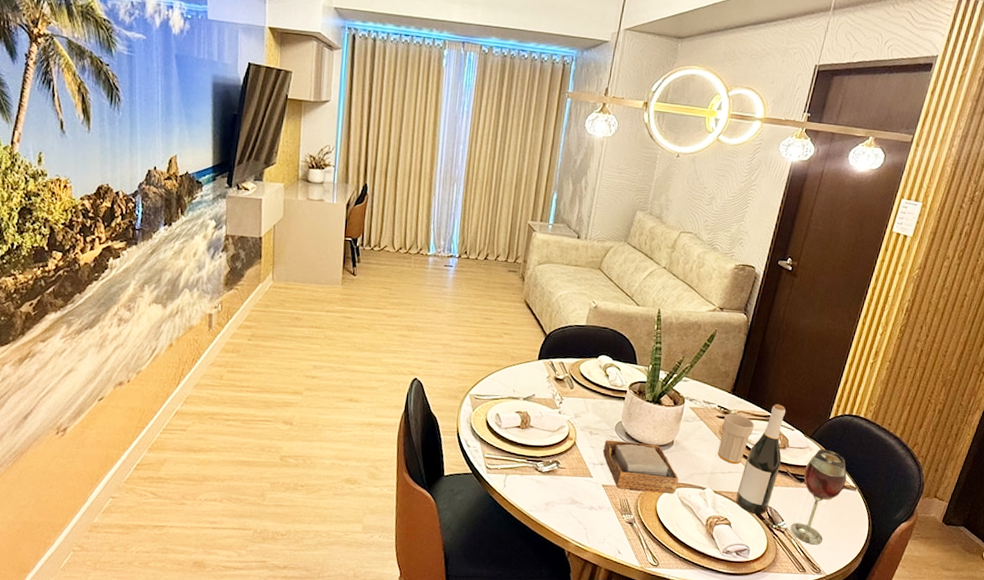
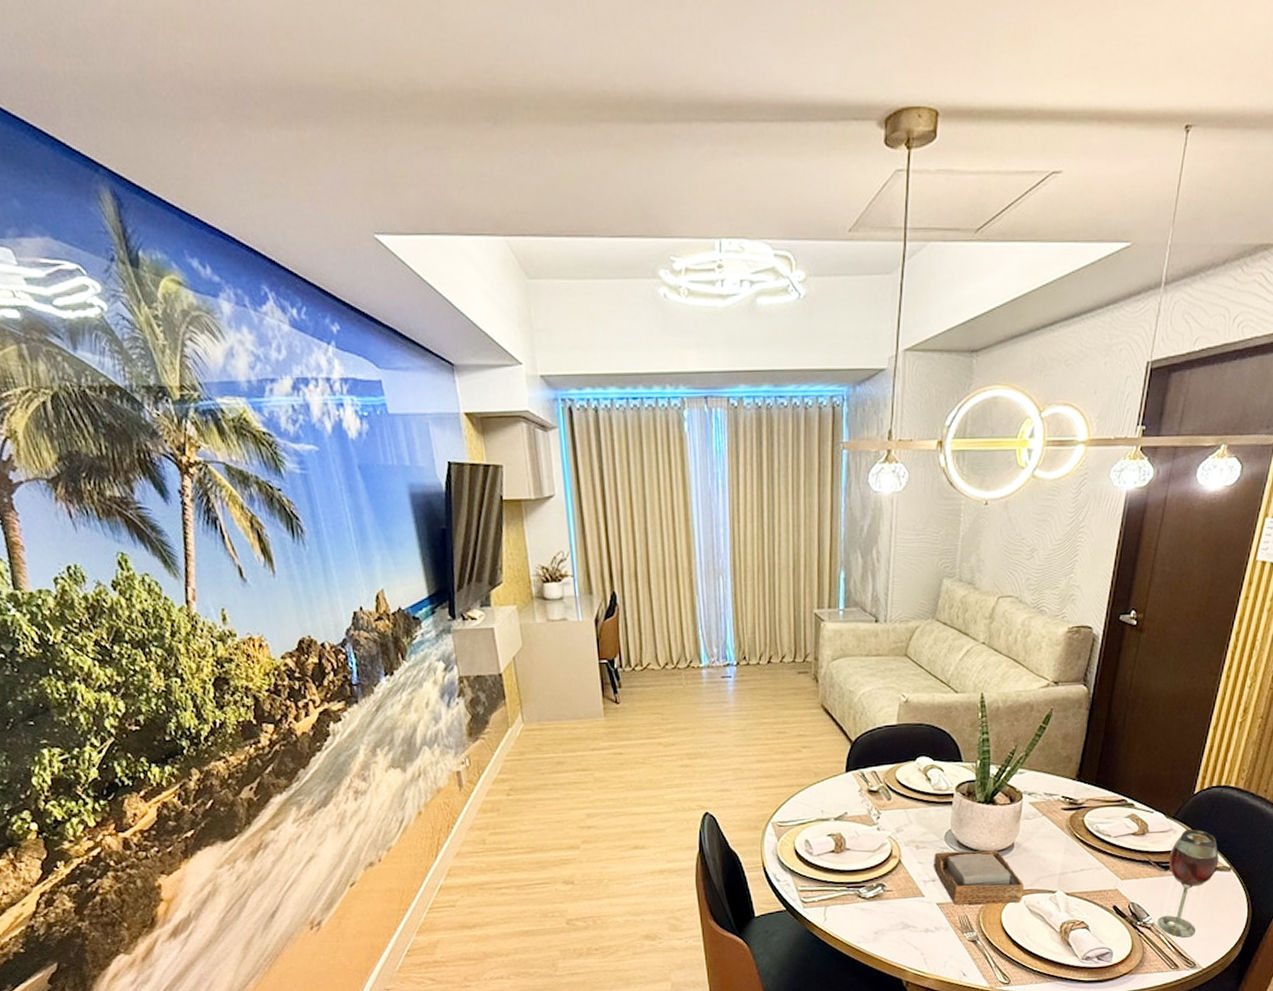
cup: present [717,413,754,464] -> none [1066,803,1107,860]
wine bottle: present [735,404,786,515] -> none [1091,785,1142,913]

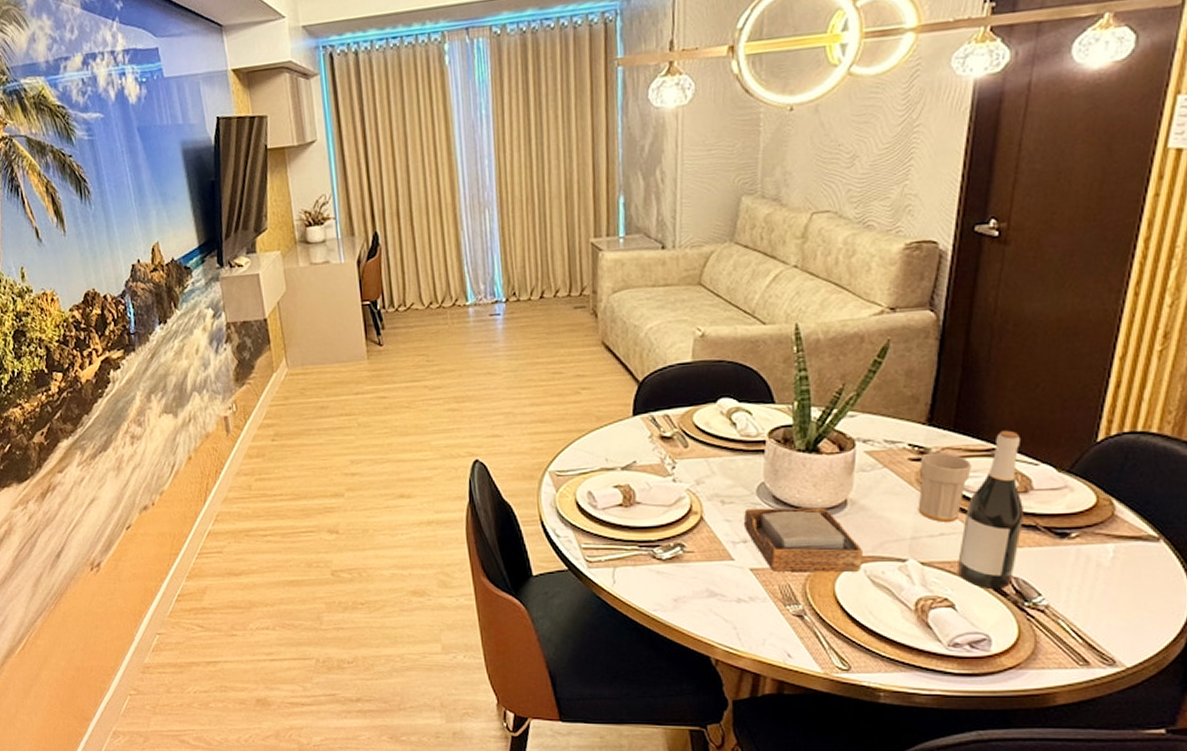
cup: none [1066,803,1107,860] -> present [918,452,971,522]
wine bottle: none [1091,785,1142,913] -> present [956,430,1025,590]
wineglass: present [1157,829,1219,938] -> none [1054,487,1140,626]

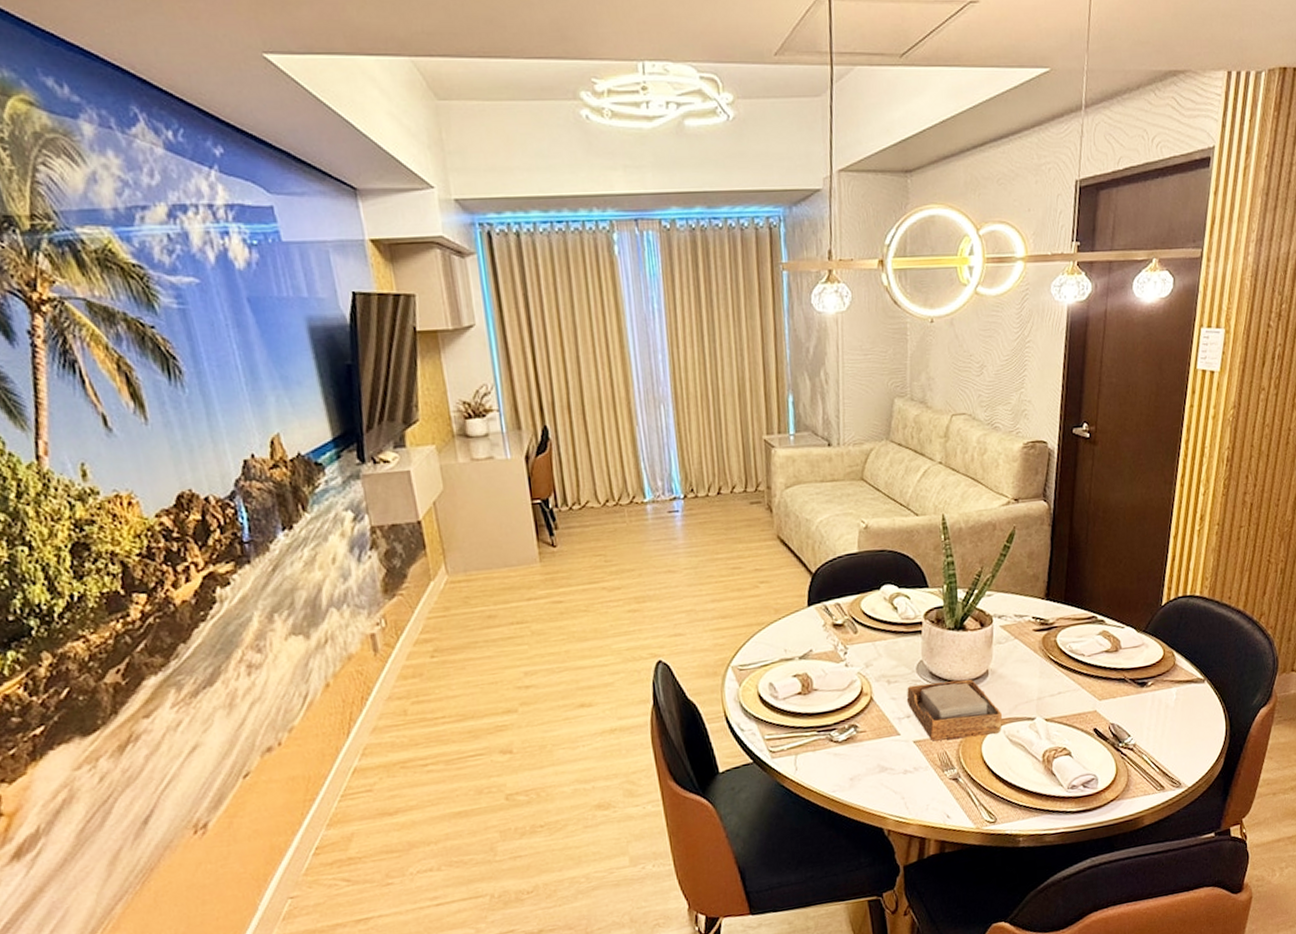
cup: present [918,452,971,522] -> none [1041,622,1078,683]
wine bottle: present [956,430,1025,590] -> none [1071,600,1117,737]

